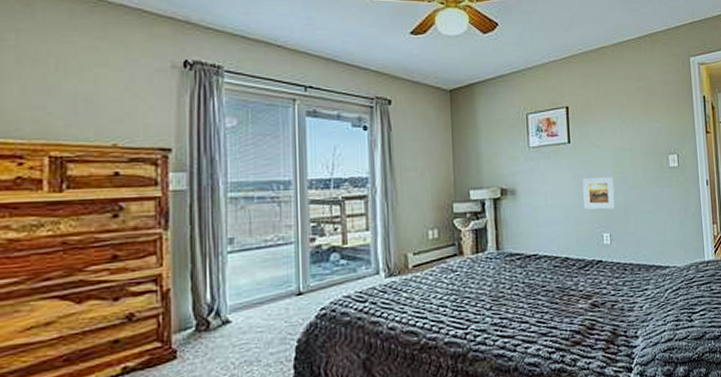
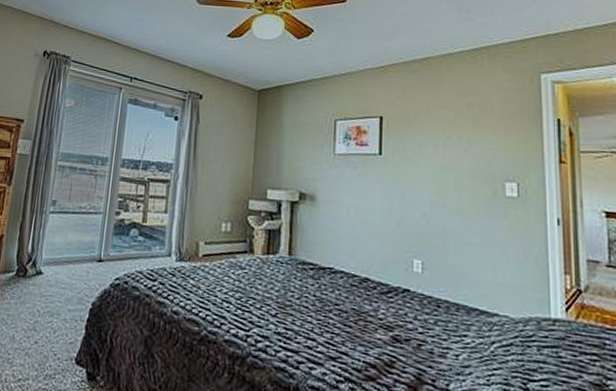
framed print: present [583,177,615,210] -> none [392,195,431,234]

